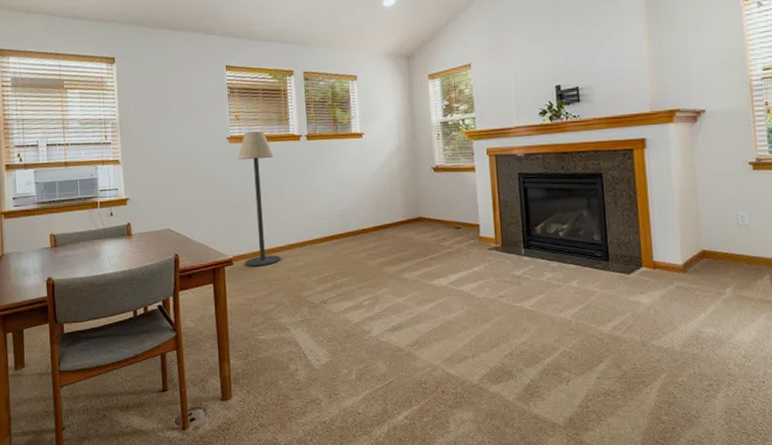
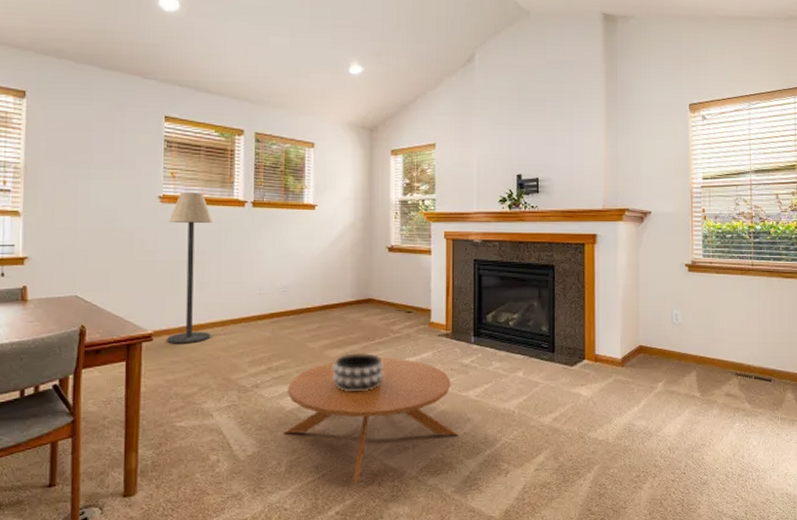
coffee table: none [351,272,516,390] -> present [284,358,459,483]
decorative bowl: none [390,268,439,306] -> present [332,353,384,392]

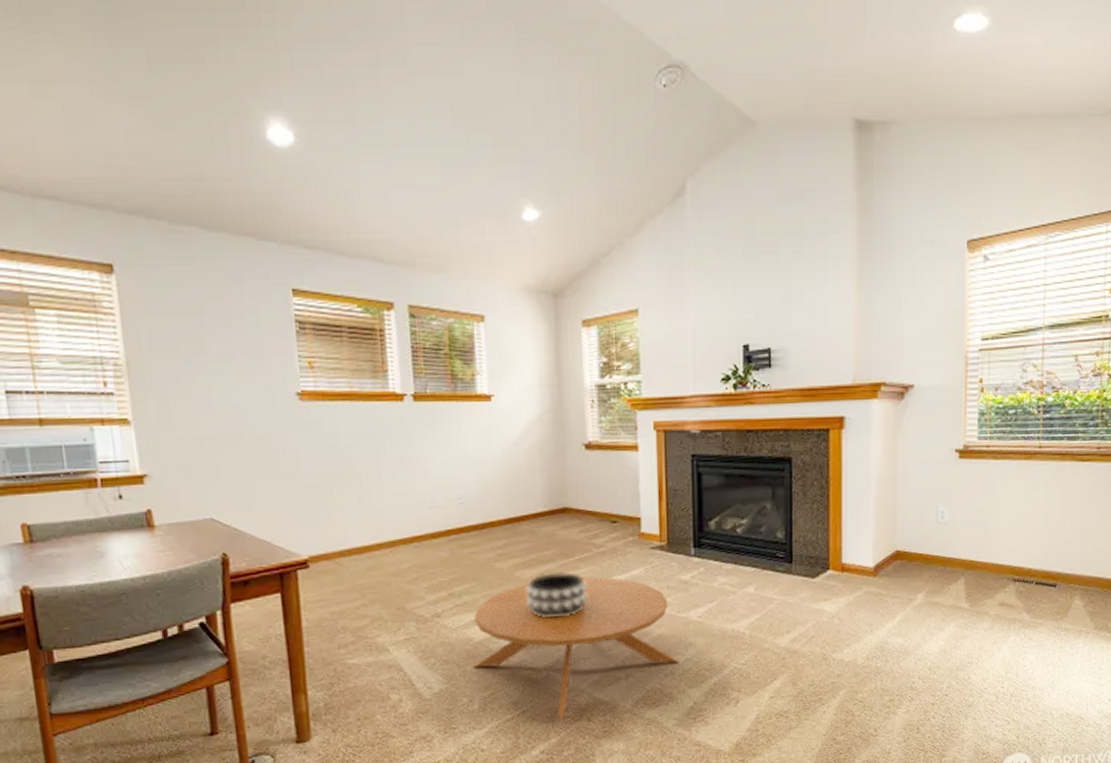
floor lamp: present [167,192,213,344] -> none [312,386,377,571]

